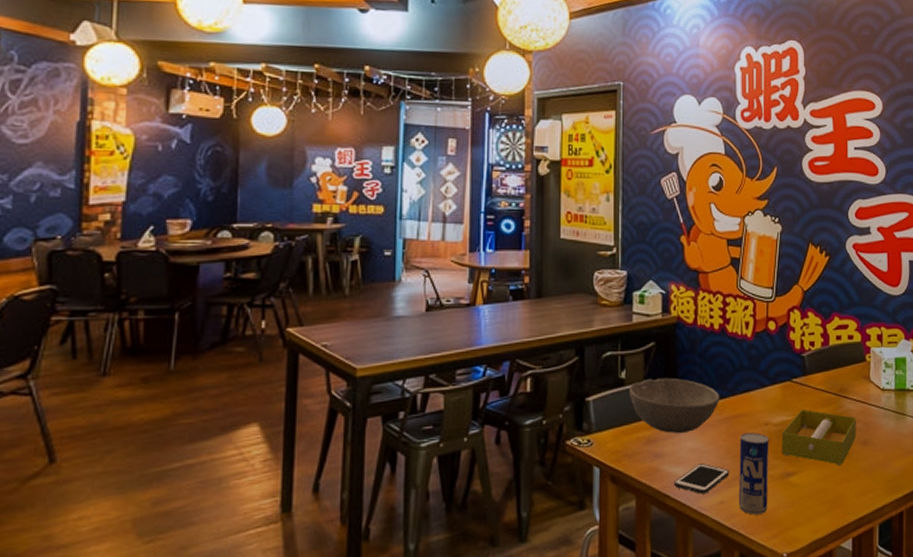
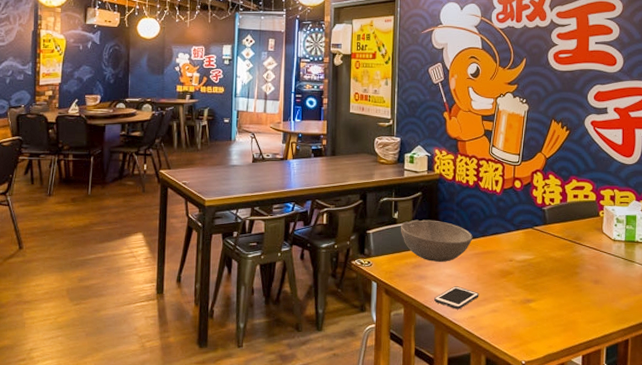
beverage can: present [739,432,769,515] -> none [486,266,512,329]
tissue box: present [782,409,856,465] -> none [523,251,589,297]

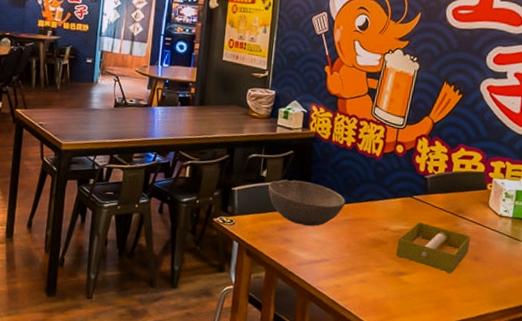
cell phone: present [434,286,479,309] -> none [298,252,348,277]
tissue box: none [523,251,589,297] -> present [396,222,470,274]

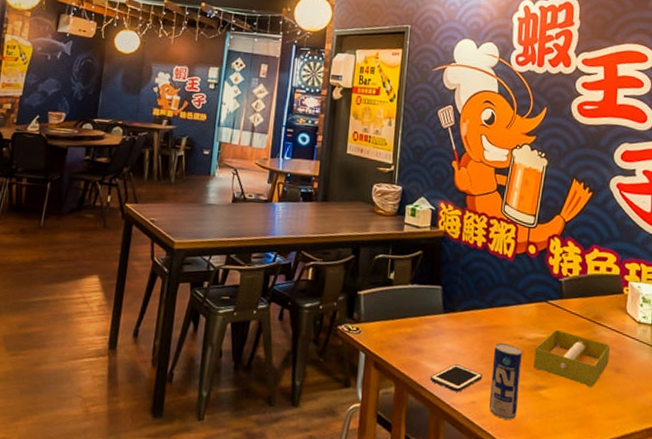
bowl: present [268,179,346,226] -> none [396,282,479,335]
cell phone: none [298,252,348,277] -> present [430,364,483,392]
beverage can: none [353,234,386,301] -> present [489,343,522,420]

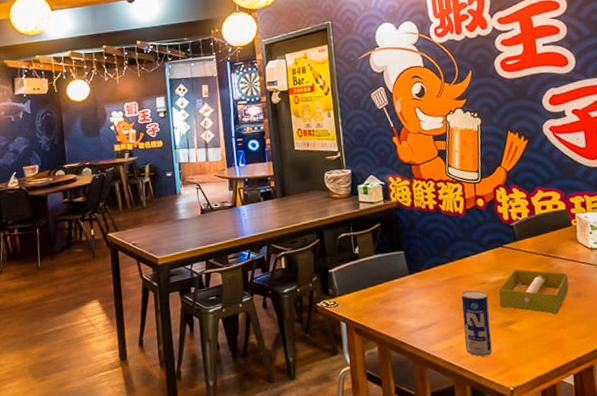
cell phone: present [430,364,483,392] -> none [408,317,455,341]

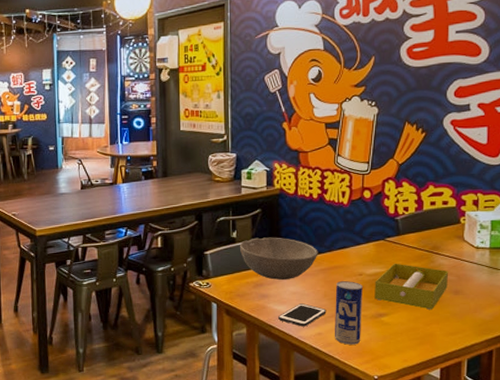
bowl: none [362,250,441,294] -> present [239,237,318,280]
cell phone: none [408,317,455,341] -> present [278,303,327,327]

